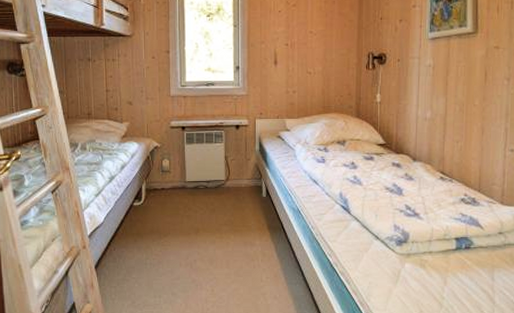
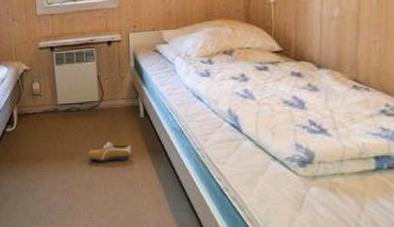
shoe: none [212,218,253,237] -> present [87,141,131,162]

